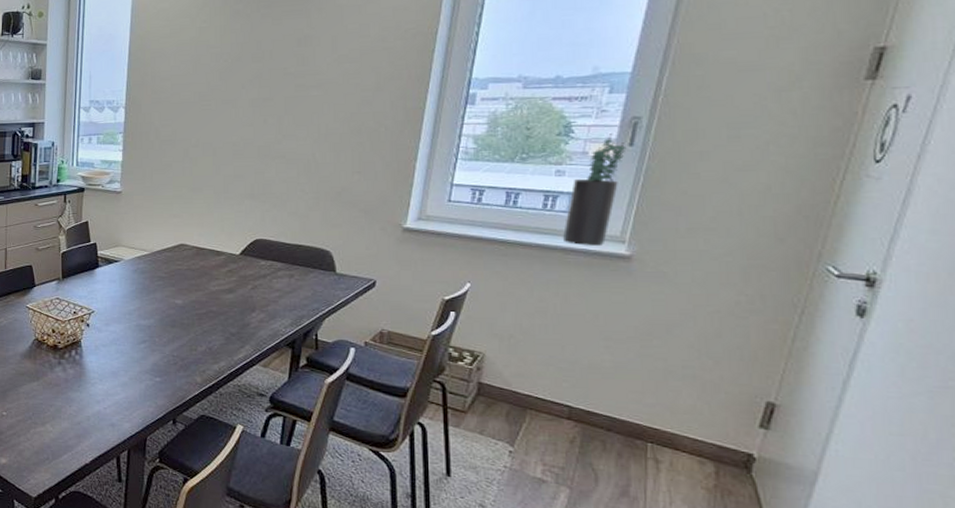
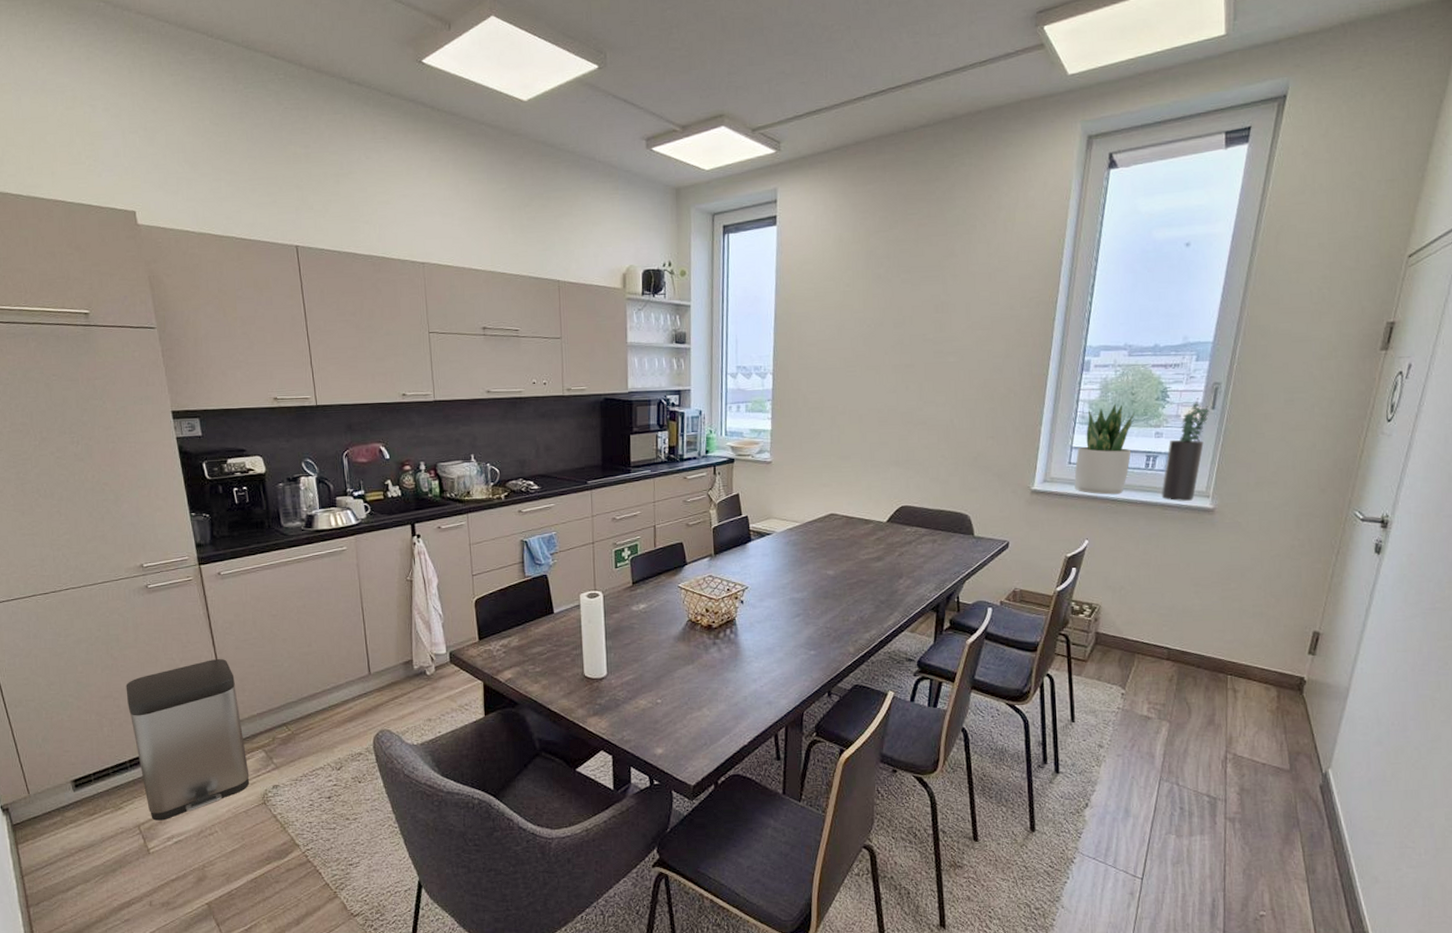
planter: none [455,139,532,236] -> present [1074,403,1136,495]

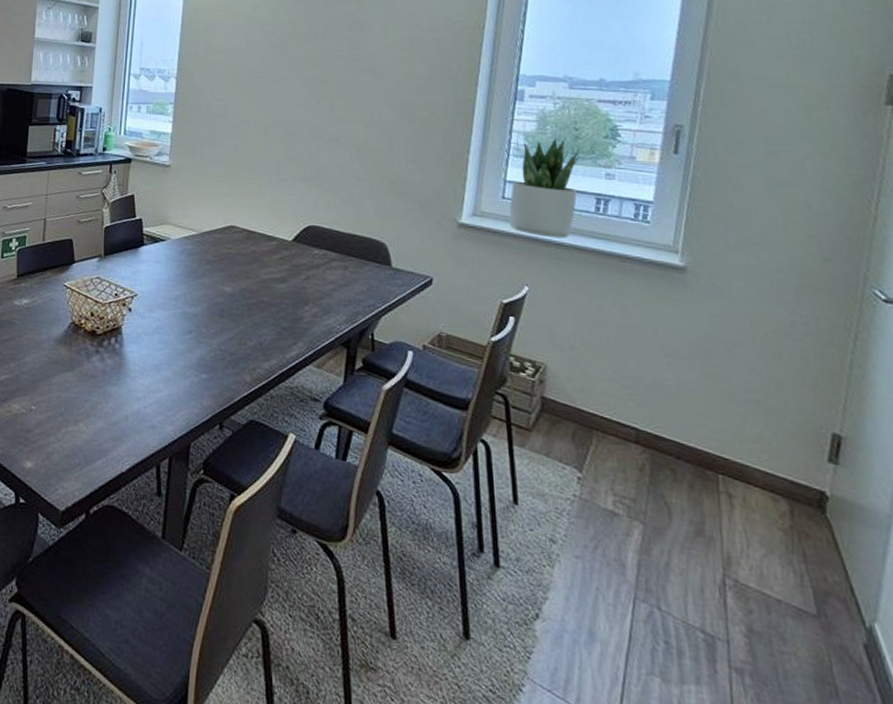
vase: present [1161,398,1210,501] -> none [616,140,672,255]

